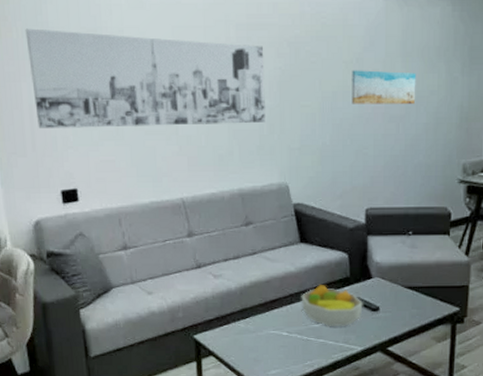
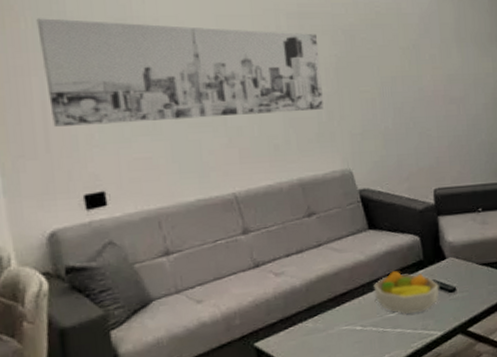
wall art: present [352,70,417,104] -> none [409,55,473,88]

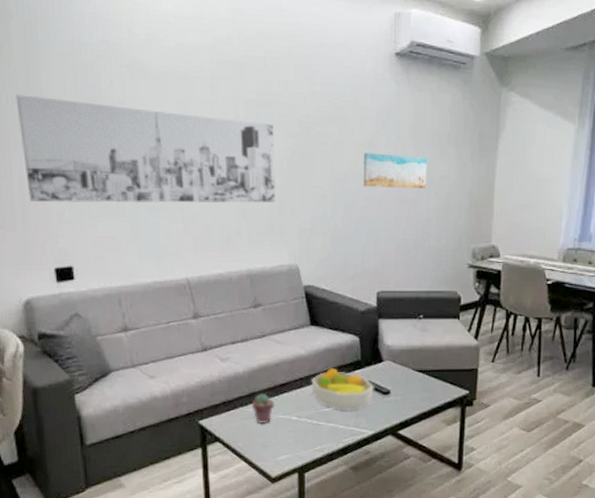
potted succulent: none [312,306,337,338] -> present [252,394,276,424]
wall art: none [409,55,473,88] -> present [363,153,428,188]

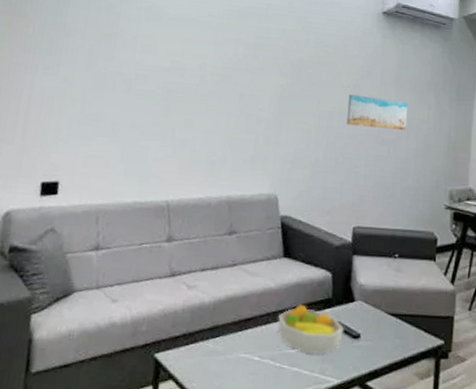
wall art: present [15,94,275,203] -> none [32,26,268,134]
potted succulent: present [252,394,276,424] -> none [213,328,238,362]

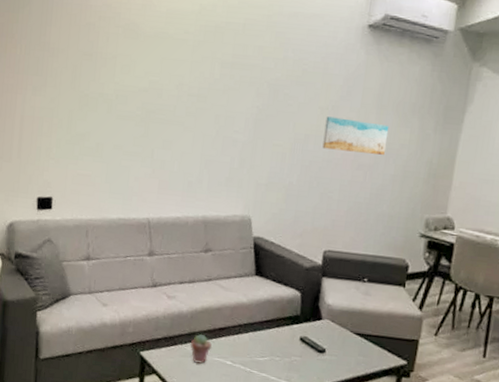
potted succulent: none [213,328,238,362] -> present [191,334,213,364]
fruit bowl: present [278,305,344,354] -> none [249,319,310,364]

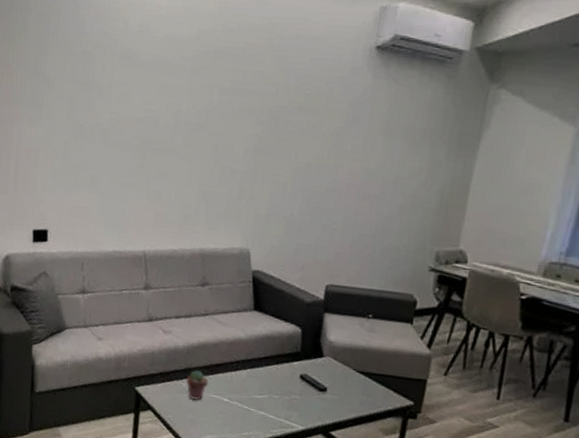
wall art: present [322,116,389,155] -> none [325,144,398,184]

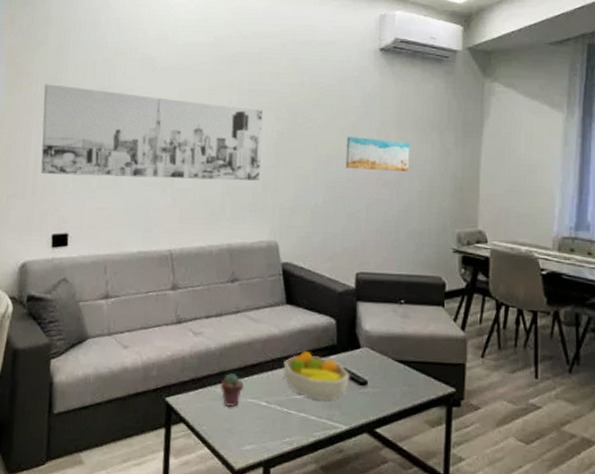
wall art: none [22,76,244,187] -> present [40,84,263,181]
fruit bowl: none [247,356,311,402] -> present [283,351,350,400]
wall art: none [325,144,398,184] -> present [345,137,410,171]

